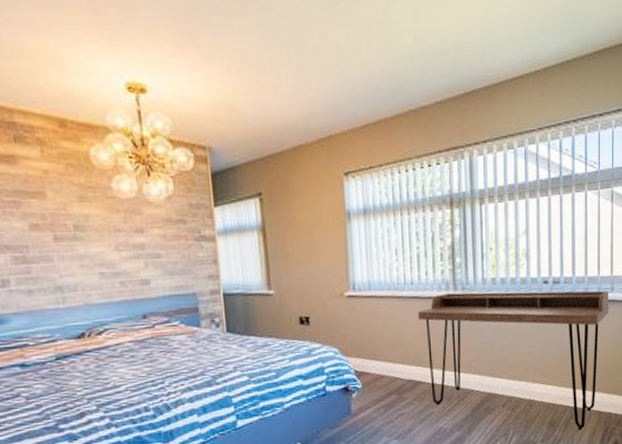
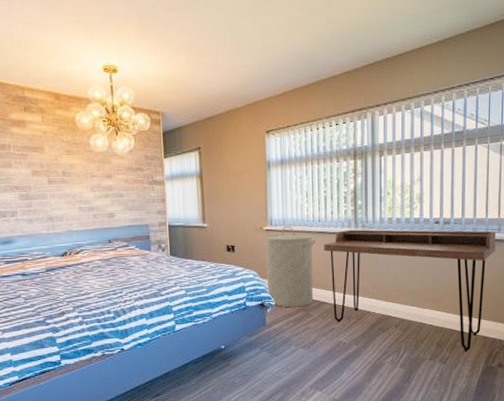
laundry hamper: none [347,291,408,391] -> present [265,226,316,308]

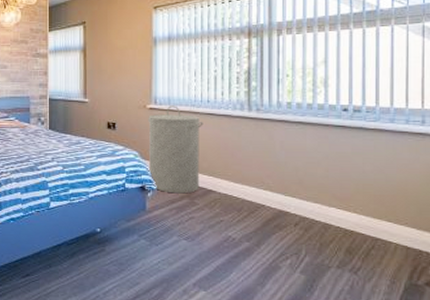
desk: present [324,229,496,352] -> none [213,112,420,263]

